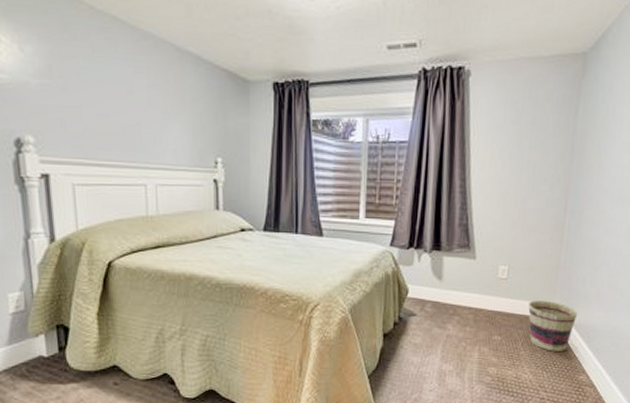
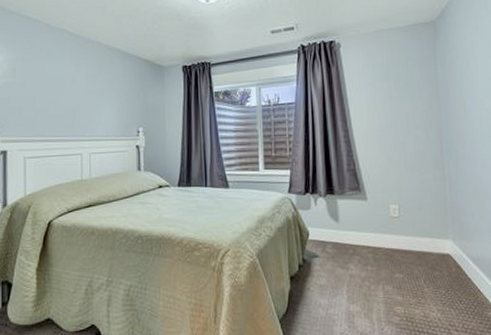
basket: present [528,300,578,351] -> none [424,236,474,287]

